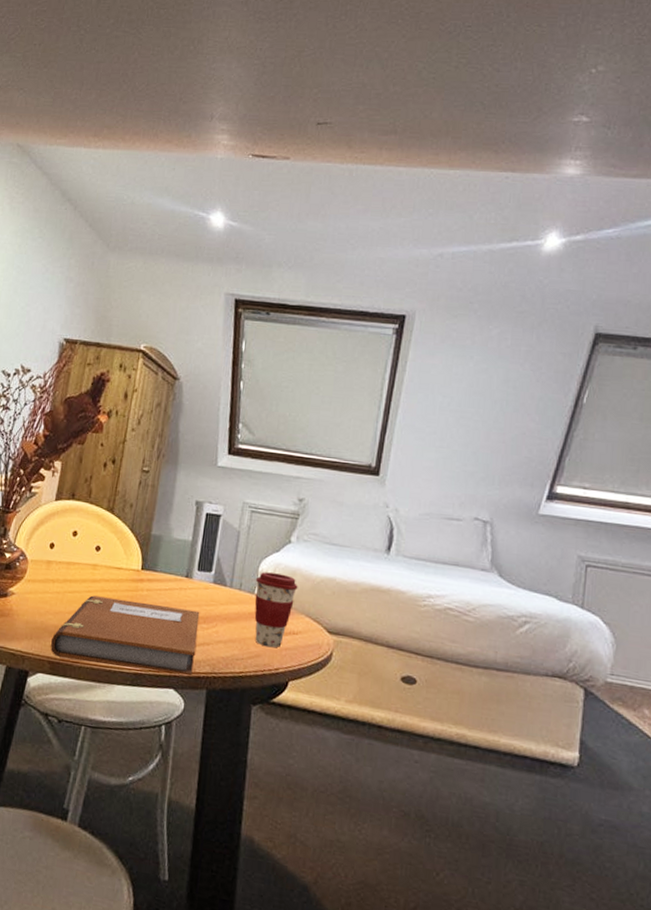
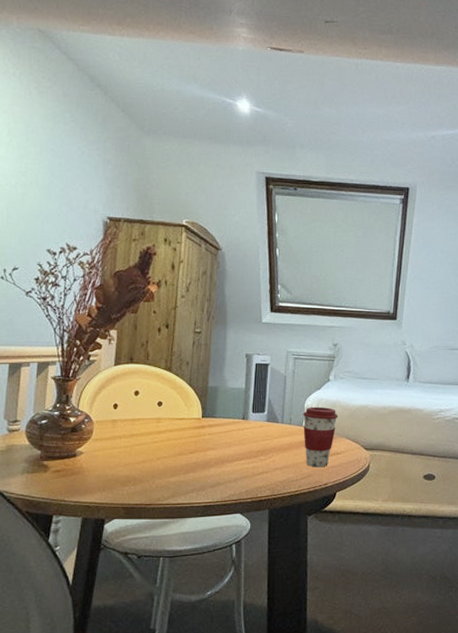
notebook: present [51,595,200,675] -> none [124,445,258,502]

